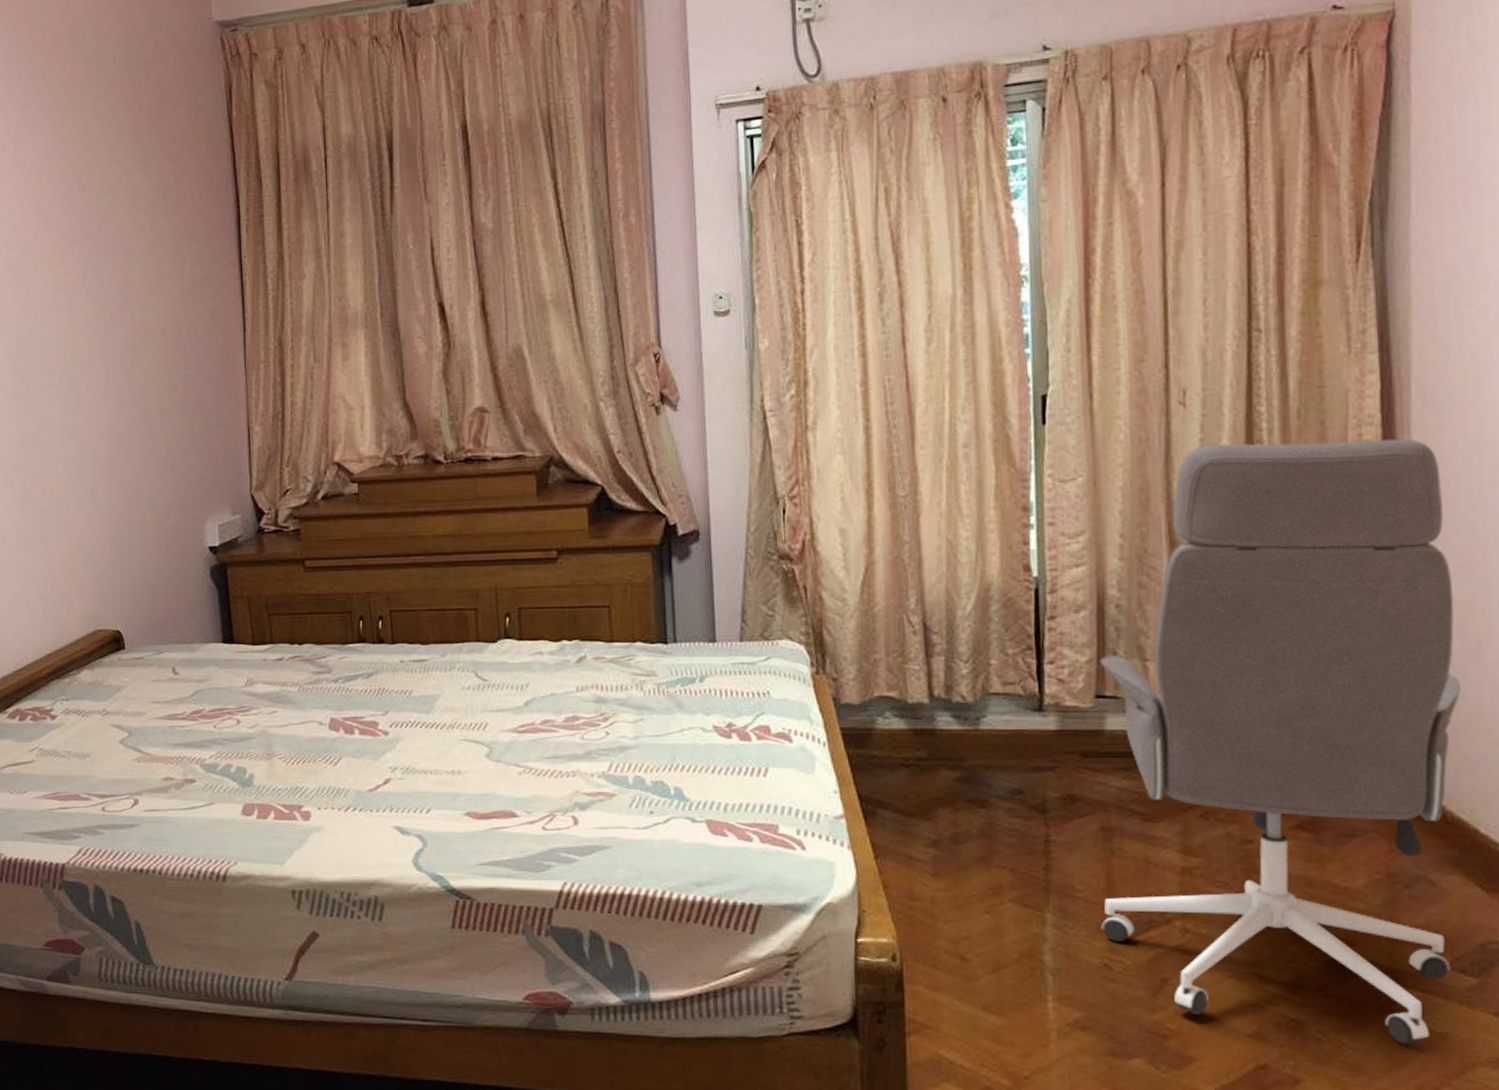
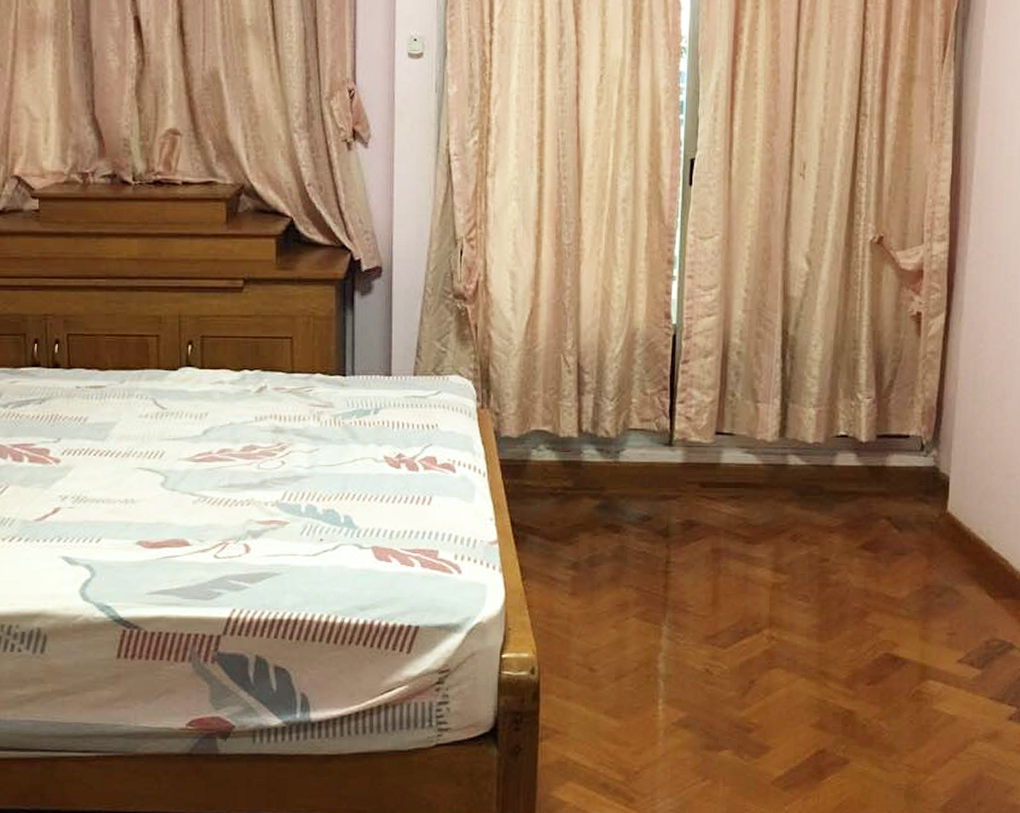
office chair: present [1100,438,1461,1044] -> none [706,213,990,726]

